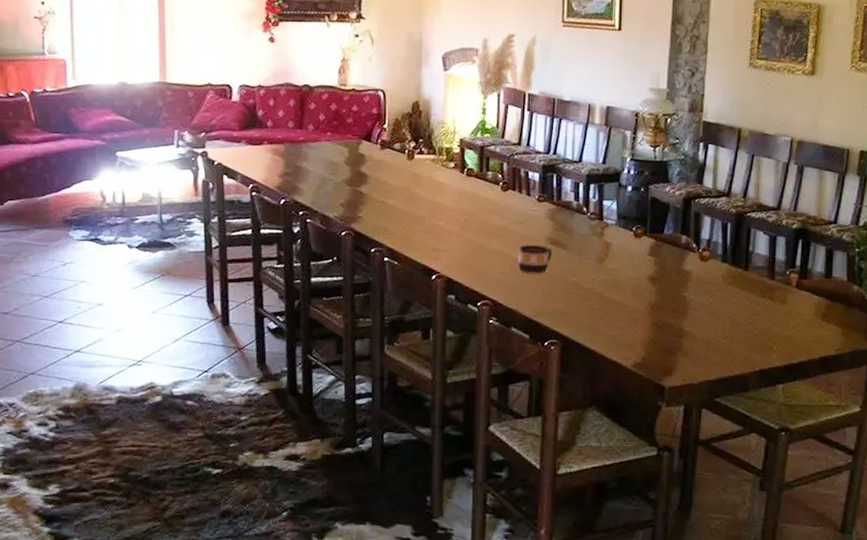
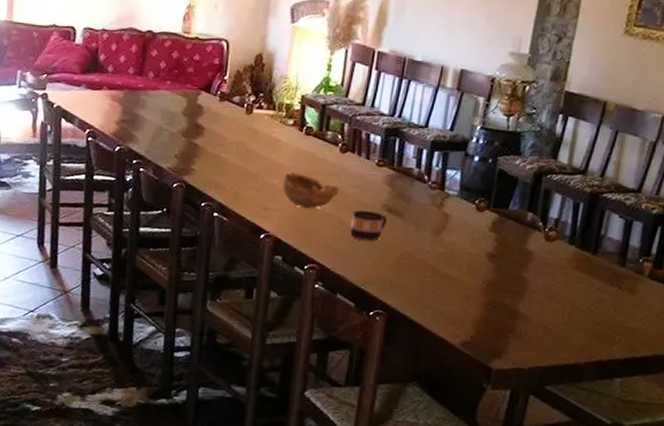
bowl: none [449,214,504,247] -> present [282,173,339,209]

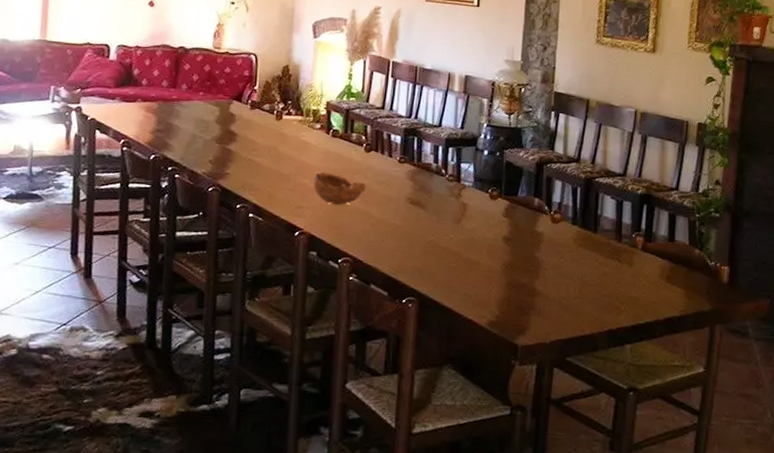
cup: present [350,210,387,241] -> none [379,204,412,232]

